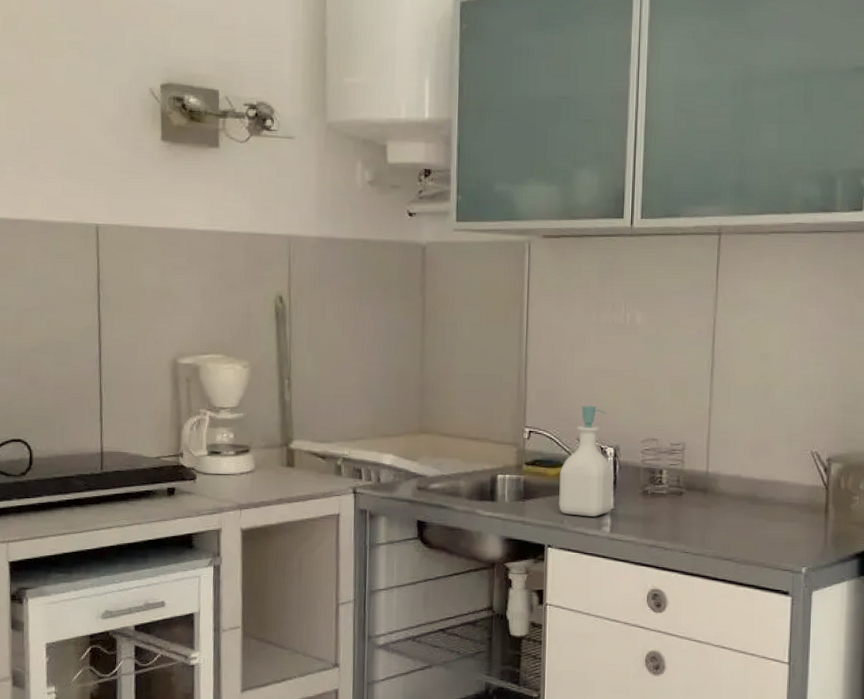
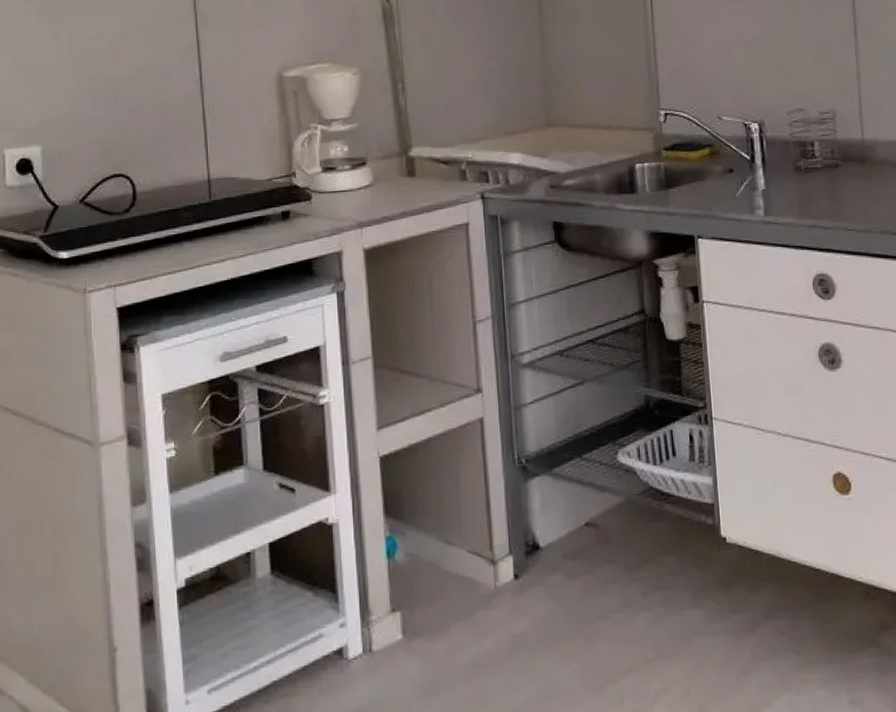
soap bottle: present [559,405,614,517] -> none [702,79,764,201]

